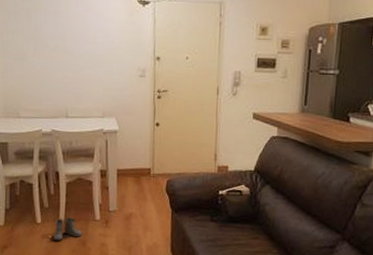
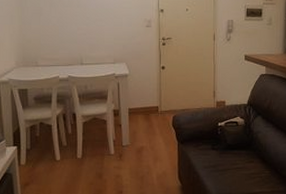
boots: present [51,217,82,242] -> none [70,154,98,176]

